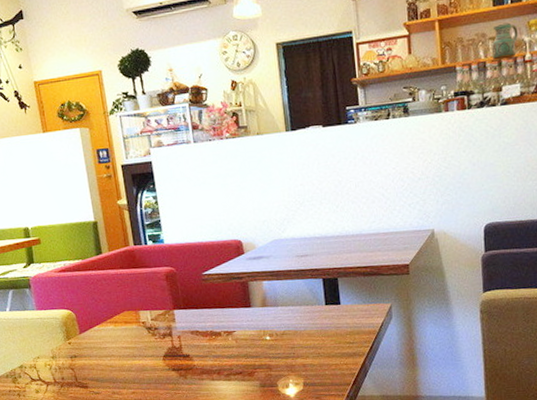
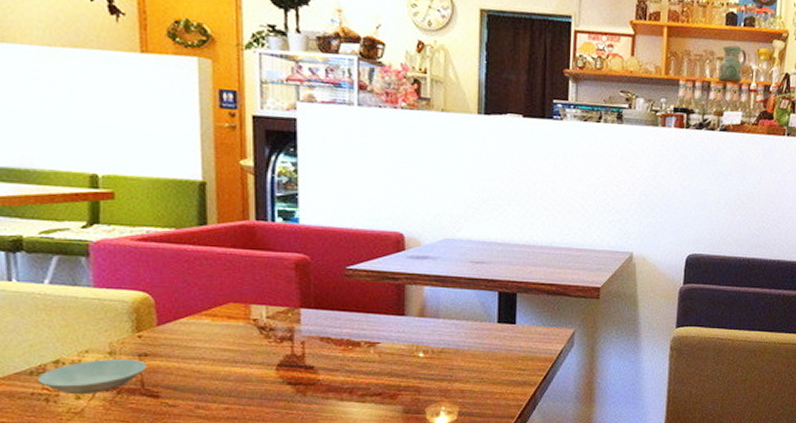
saucer: none [11,360,77,390] -> present [38,358,147,395]

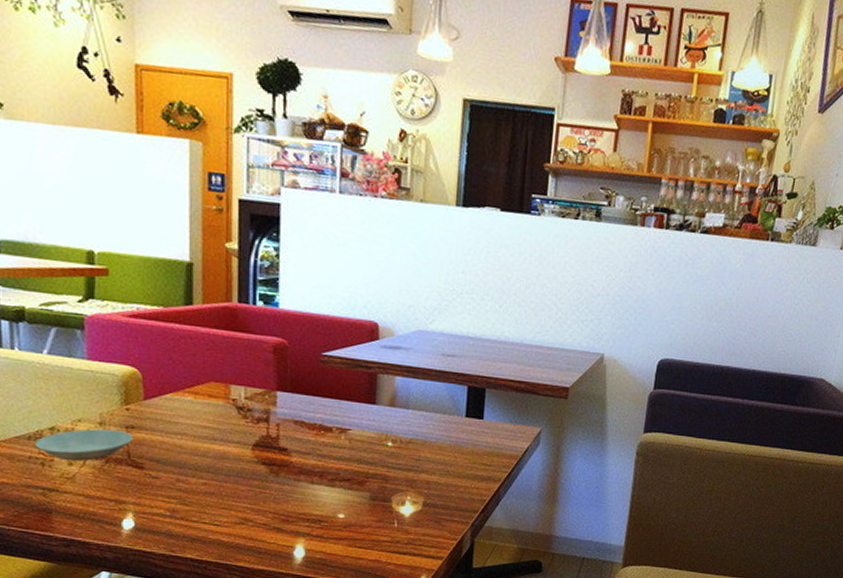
ceramic pitcher: present [717,45,747,84] -> none [701,143,734,184]

